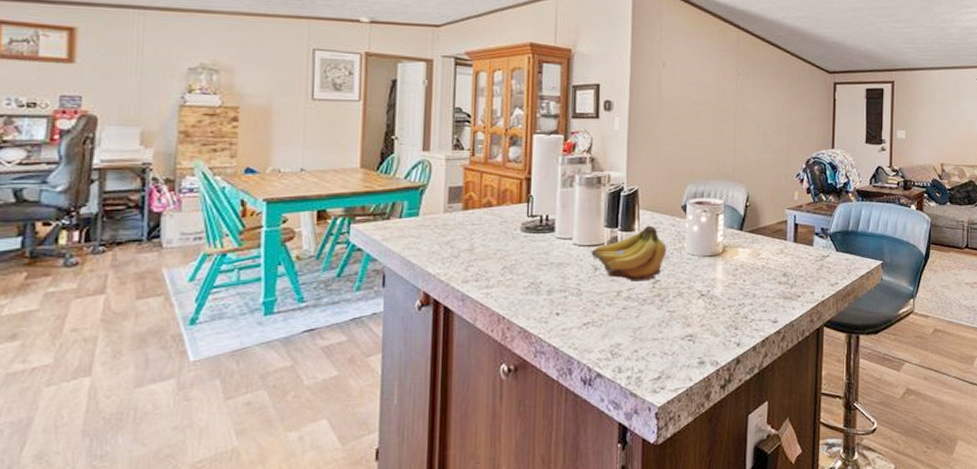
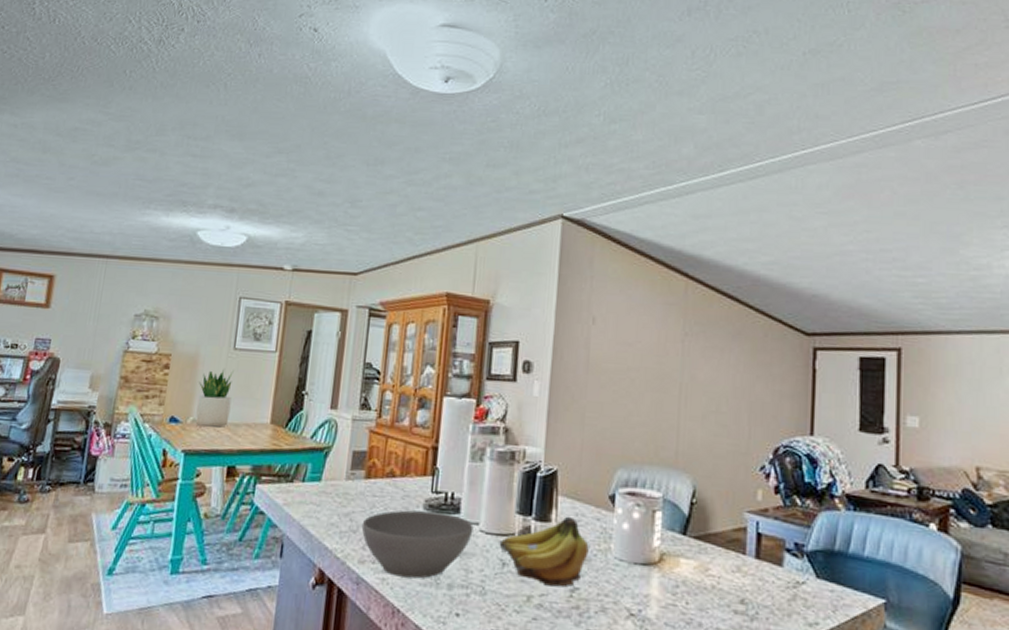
planter: none [275,120,315,176] -> present [195,369,234,428]
bowl: none [463,232,568,290] -> present [361,510,474,579]

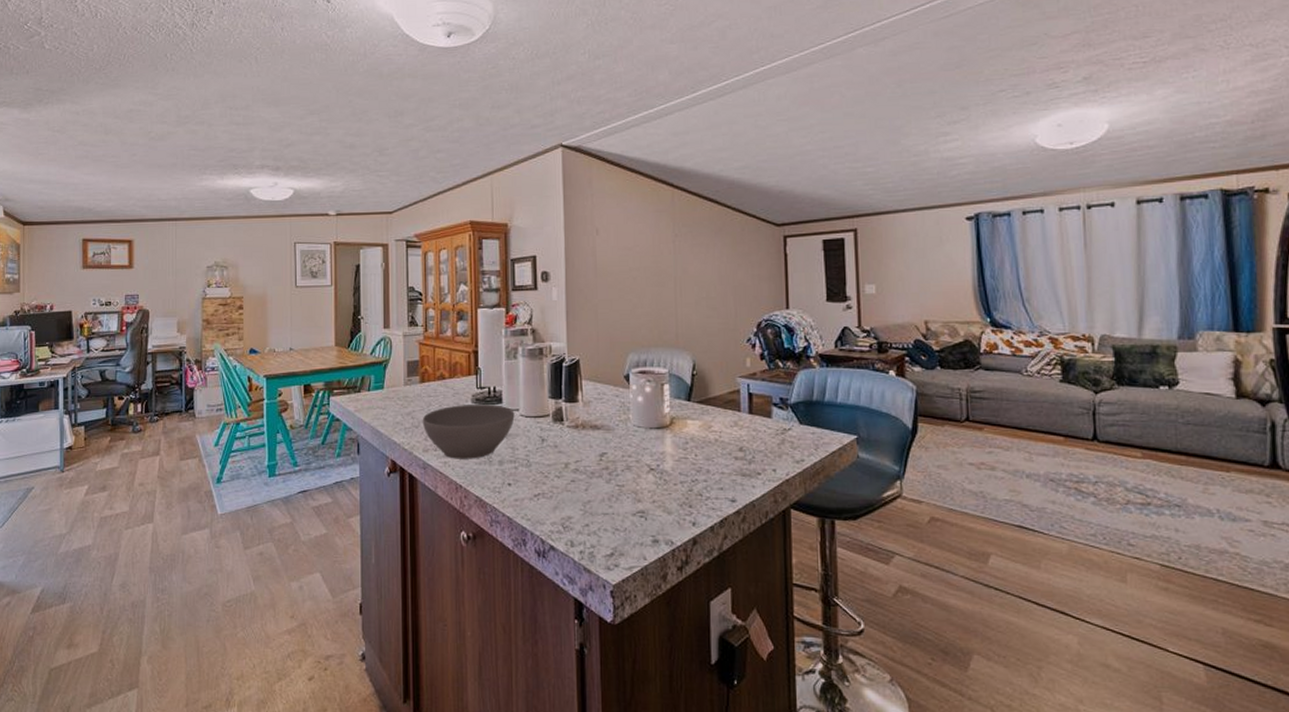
planter: present [195,369,234,428] -> none [270,305,300,355]
fruit: present [499,516,589,587] -> none [537,396,612,454]

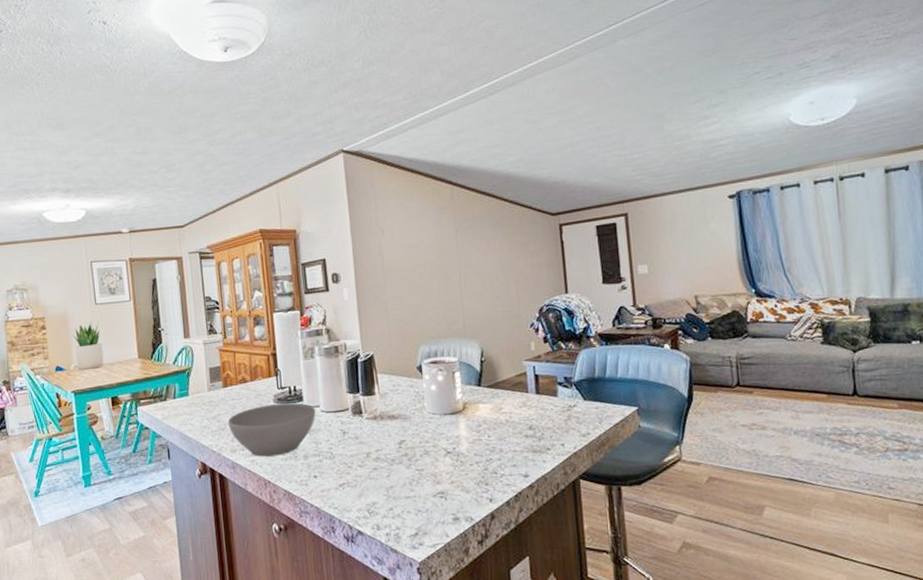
planter: none [270,305,300,355] -> present [73,321,104,371]

